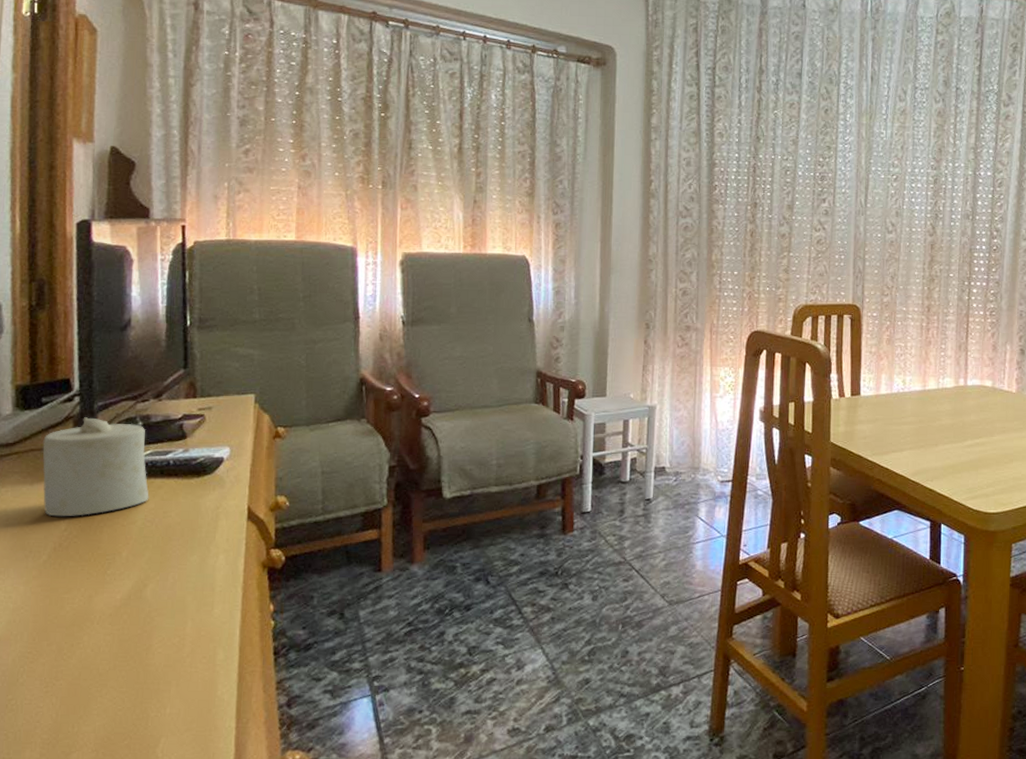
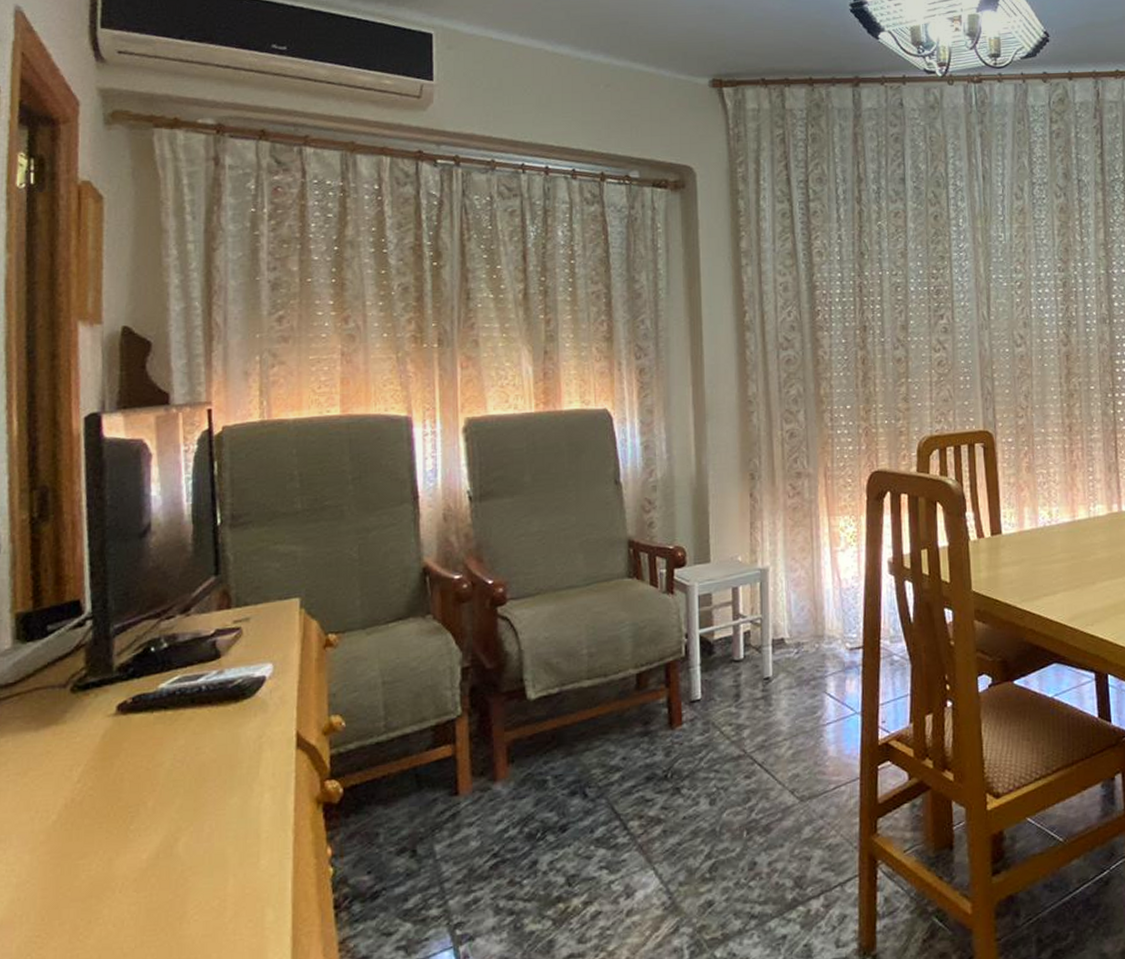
candle: present [42,417,149,517] -> none [49,643,178,767]

